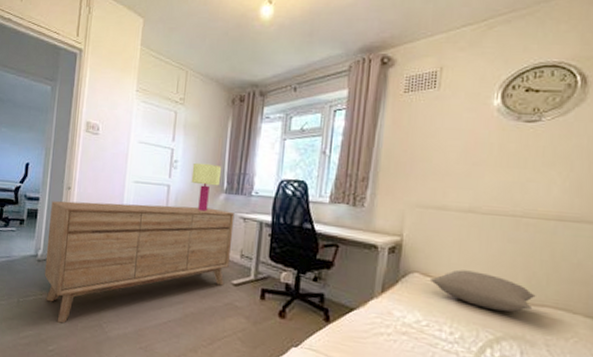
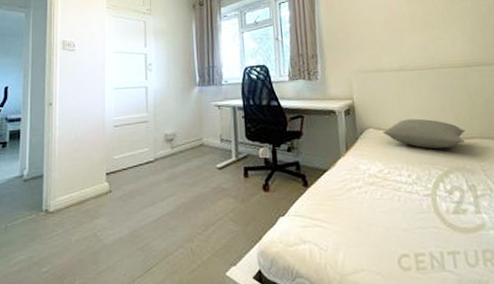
sideboard: present [44,201,235,324] -> none [32,101,211,241]
table lamp: present [191,162,222,212] -> none [166,62,193,106]

